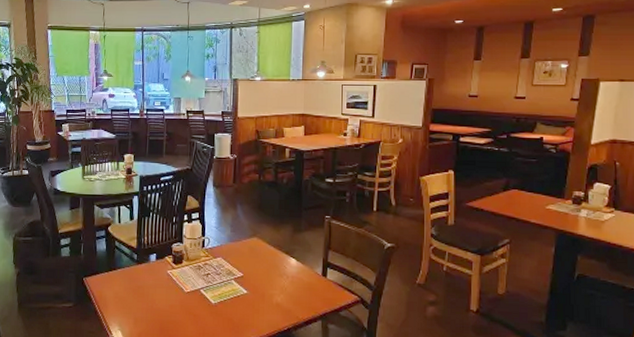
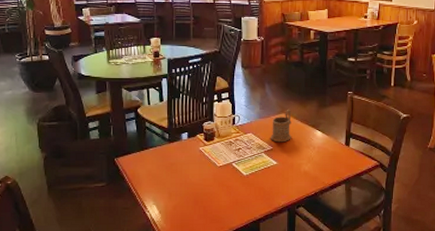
mug: none [241,232,264,270] -> present [271,109,292,143]

